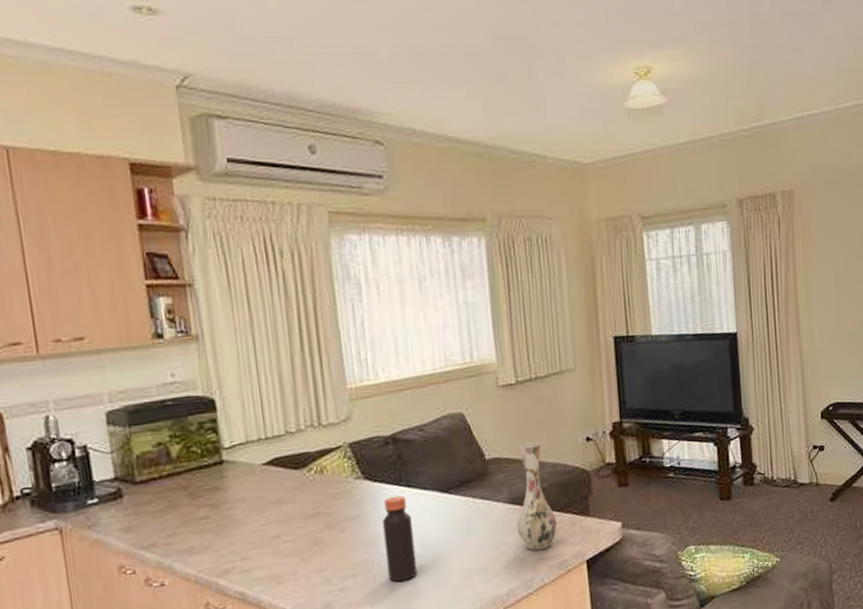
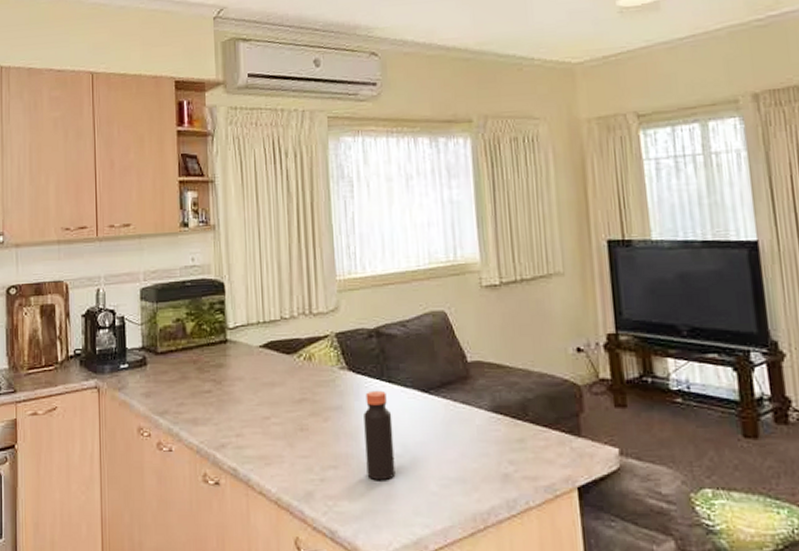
vase: present [516,441,557,551] -> none [499,347,544,468]

